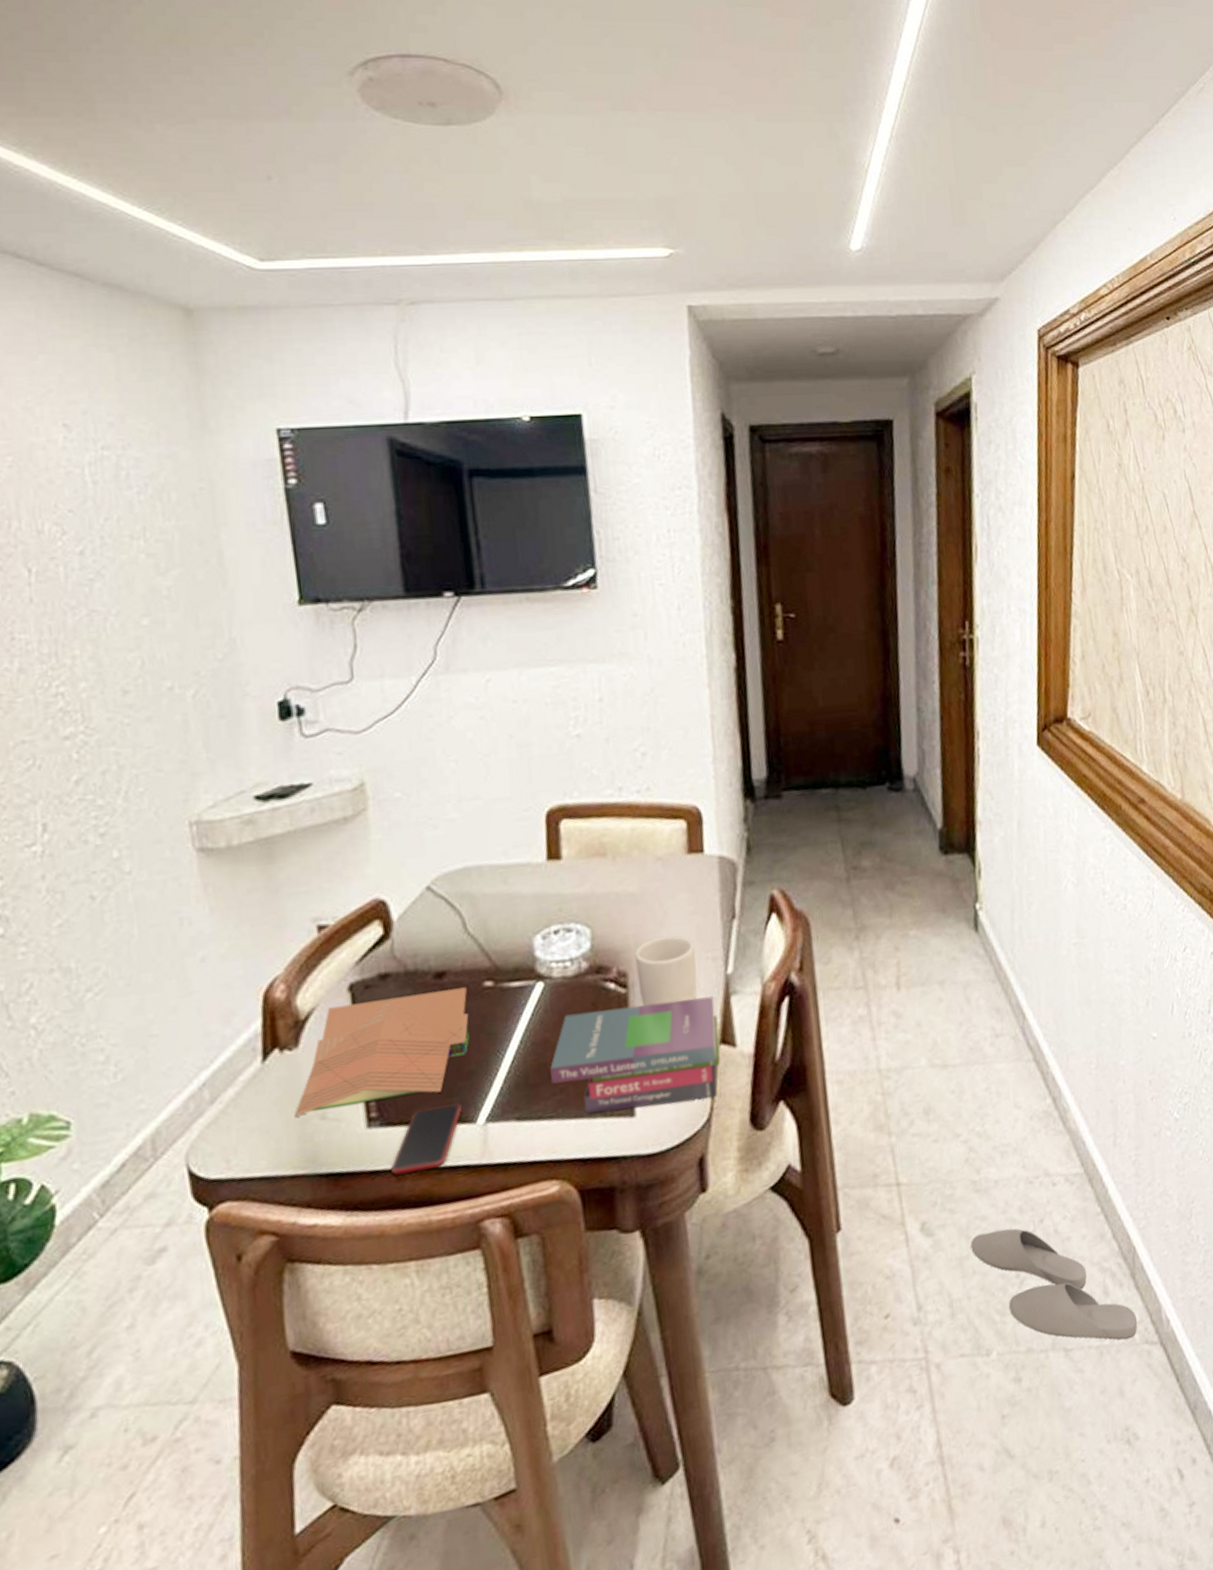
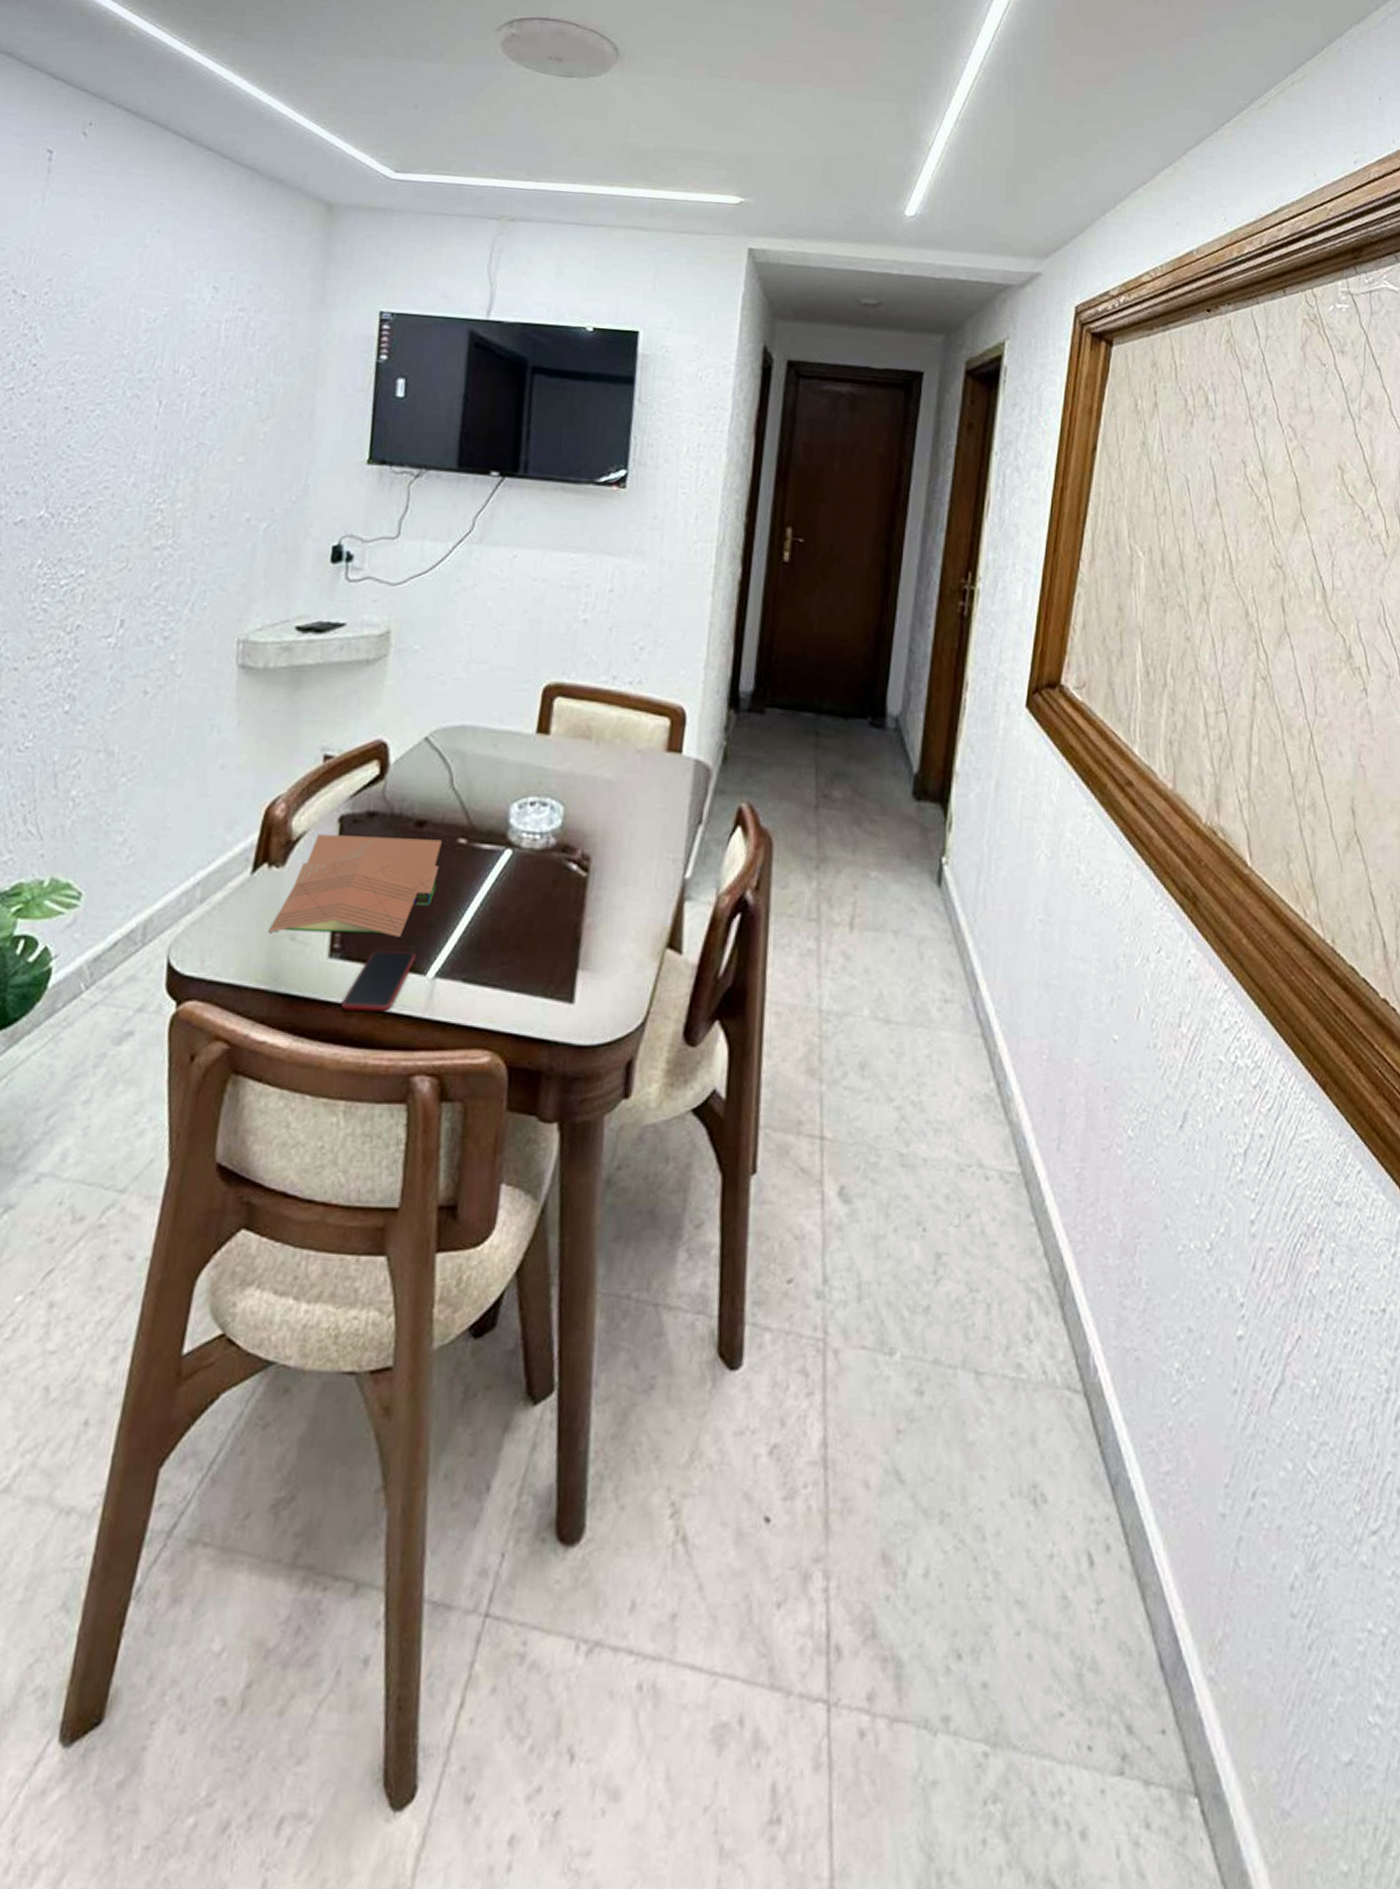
books: present [550,996,720,1114] -> none [502,887,669,1002]
mug: present [635,935,698,1007] -> none [599,827,659,898]
slippers: present [970,1228,1138,1340] -> none [888,1214,1061,1379]

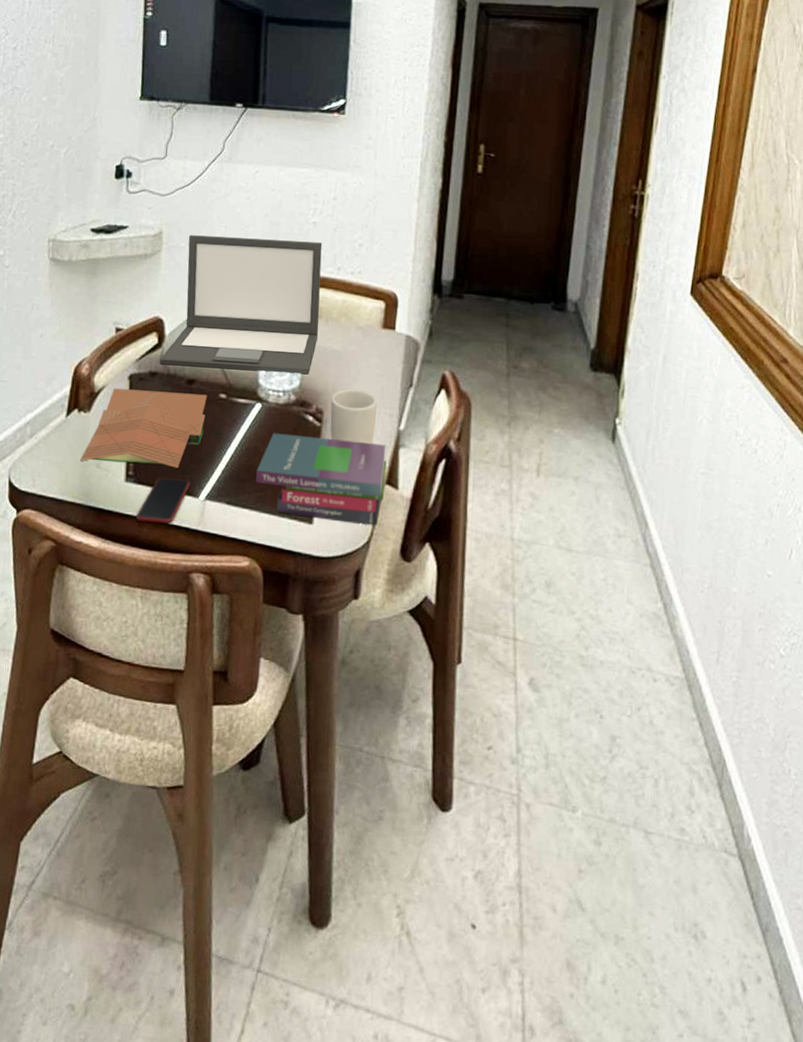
laptop: none [380,635,595,811] -> present [159,235,322,375]
books: none [502,887,669,1002] -> present [256,433,387,526]
mug: none [599,827,659,898] -> present [330,388,378,445]

